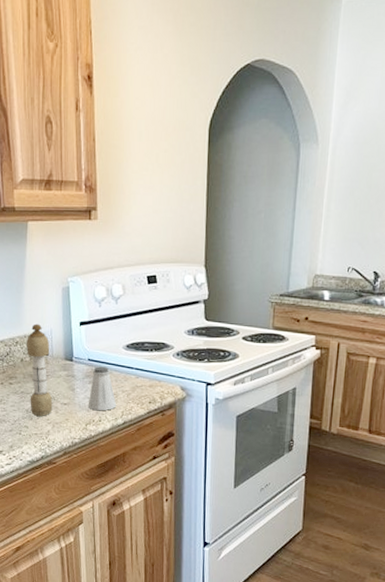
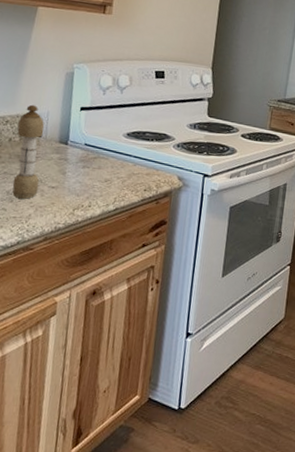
saltshaker: present [88,367,116,410] -> none [78,152,110,196]

